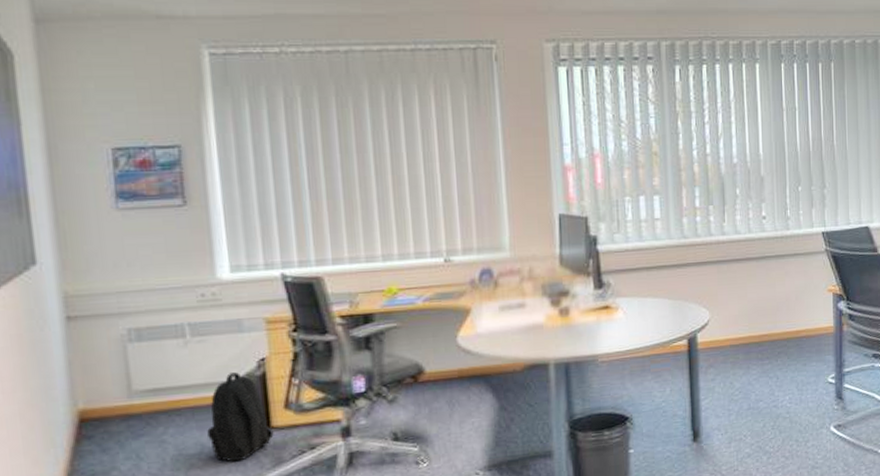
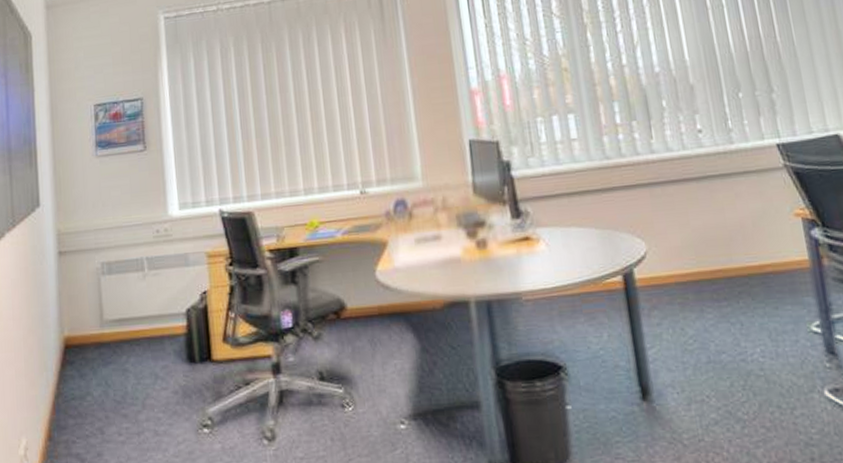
backpack: present [207,372,274,462] -> none [160,305,214,394]

